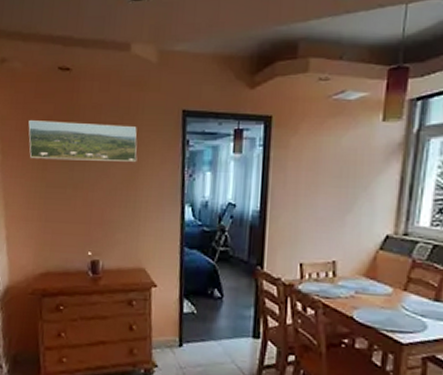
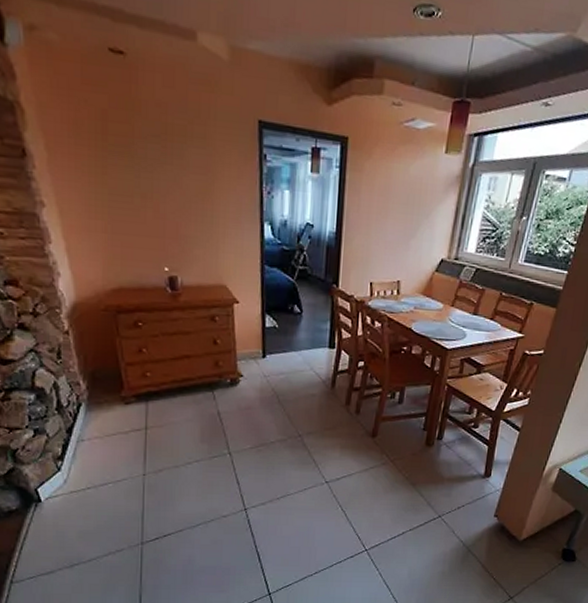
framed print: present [28,119,138,163] -> none [77,110,212,175]

